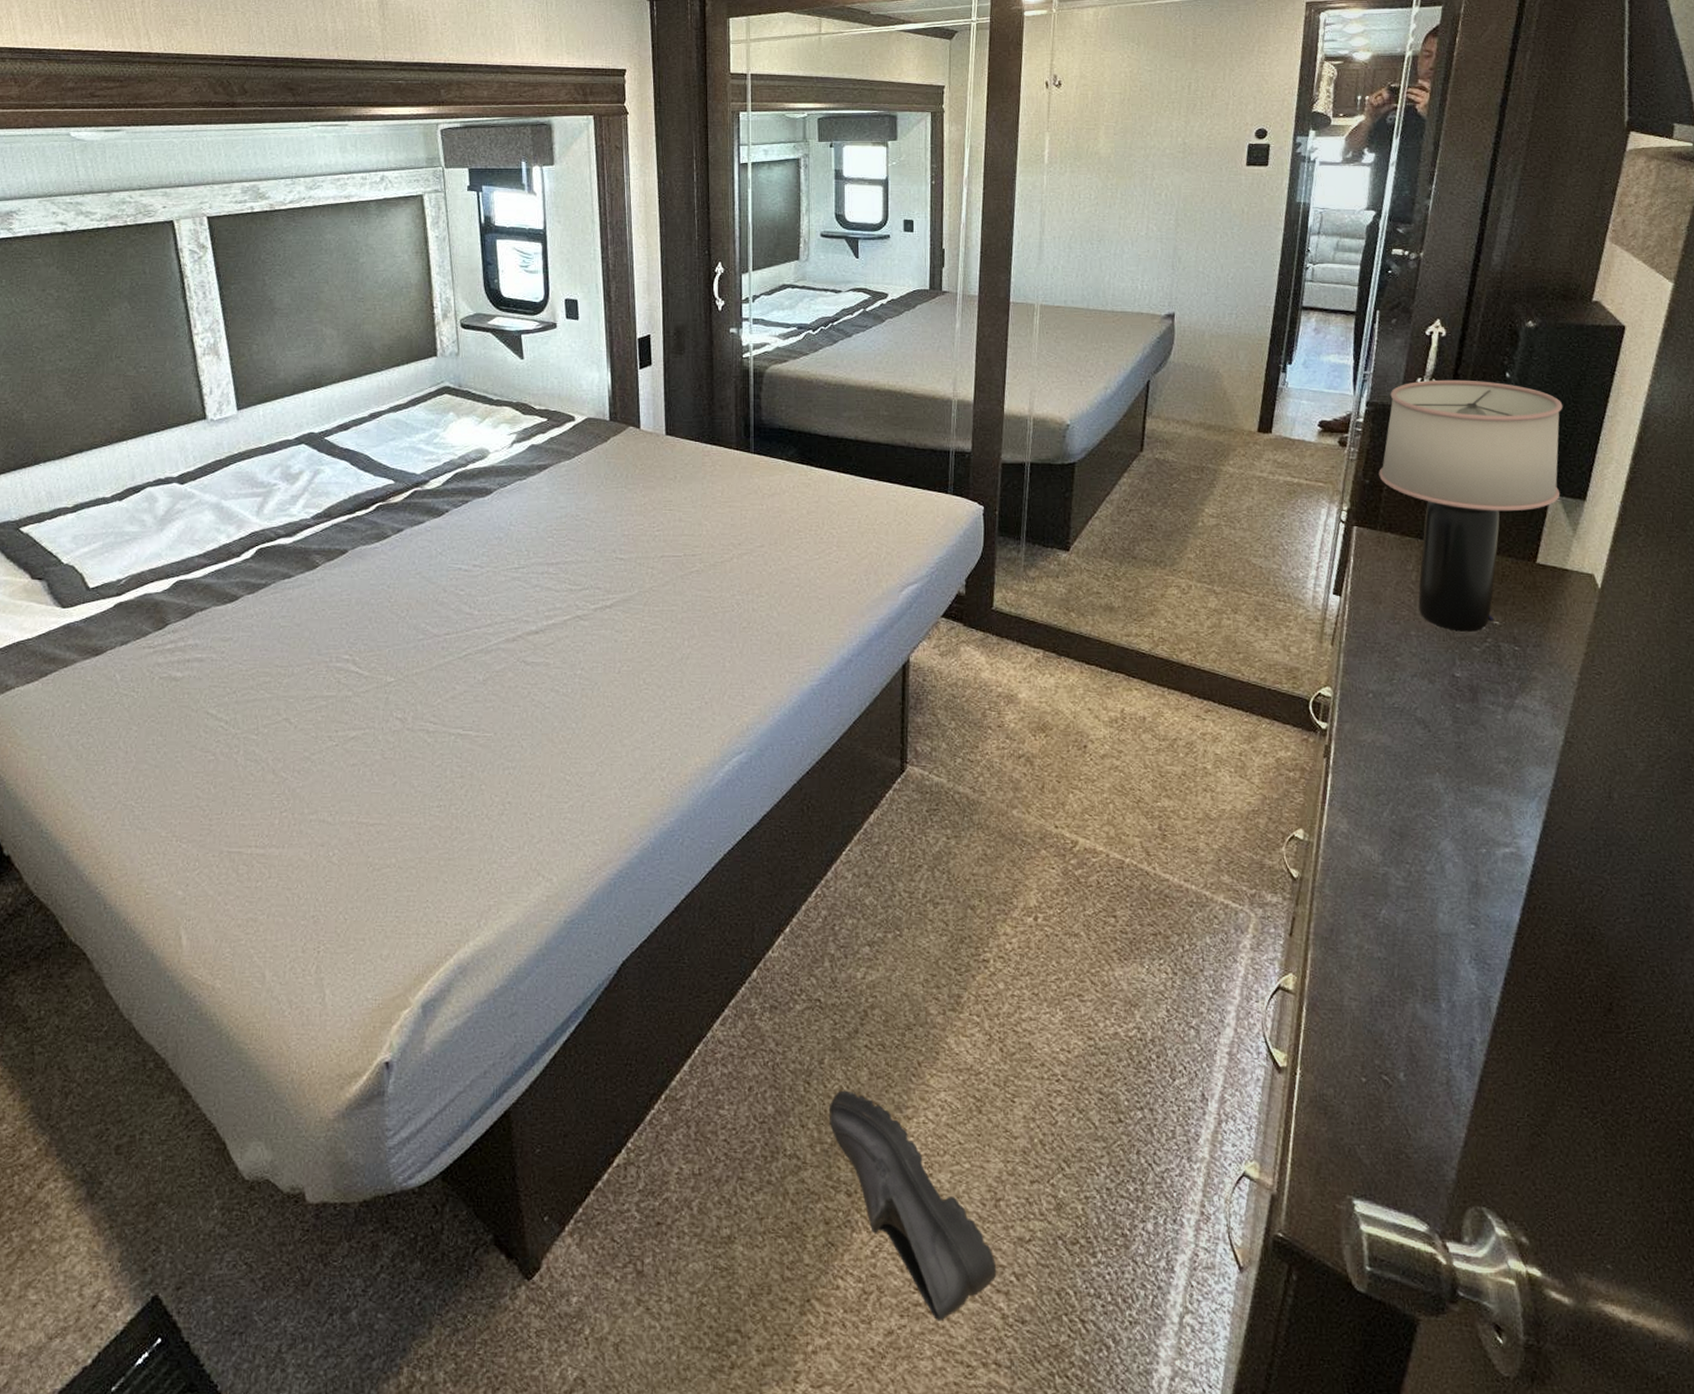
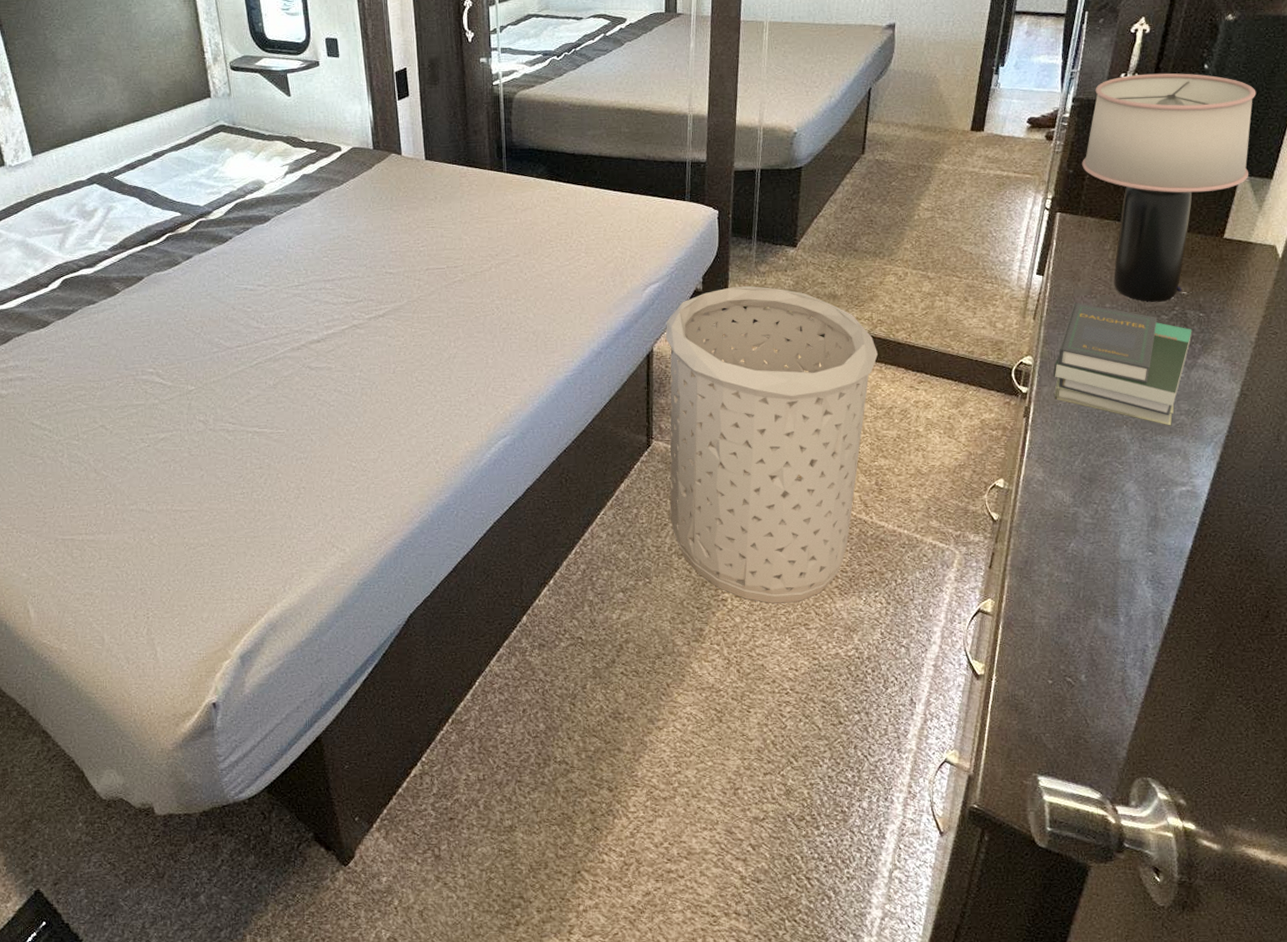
shoe: present [828,1090,997,1322] -> none [591,709,736,884]
laundry basket: none [923,591,1160,968] -> present [665,285,878,603]
books: none [1355,628,1508,776] -> present [1053,302,1192,426]

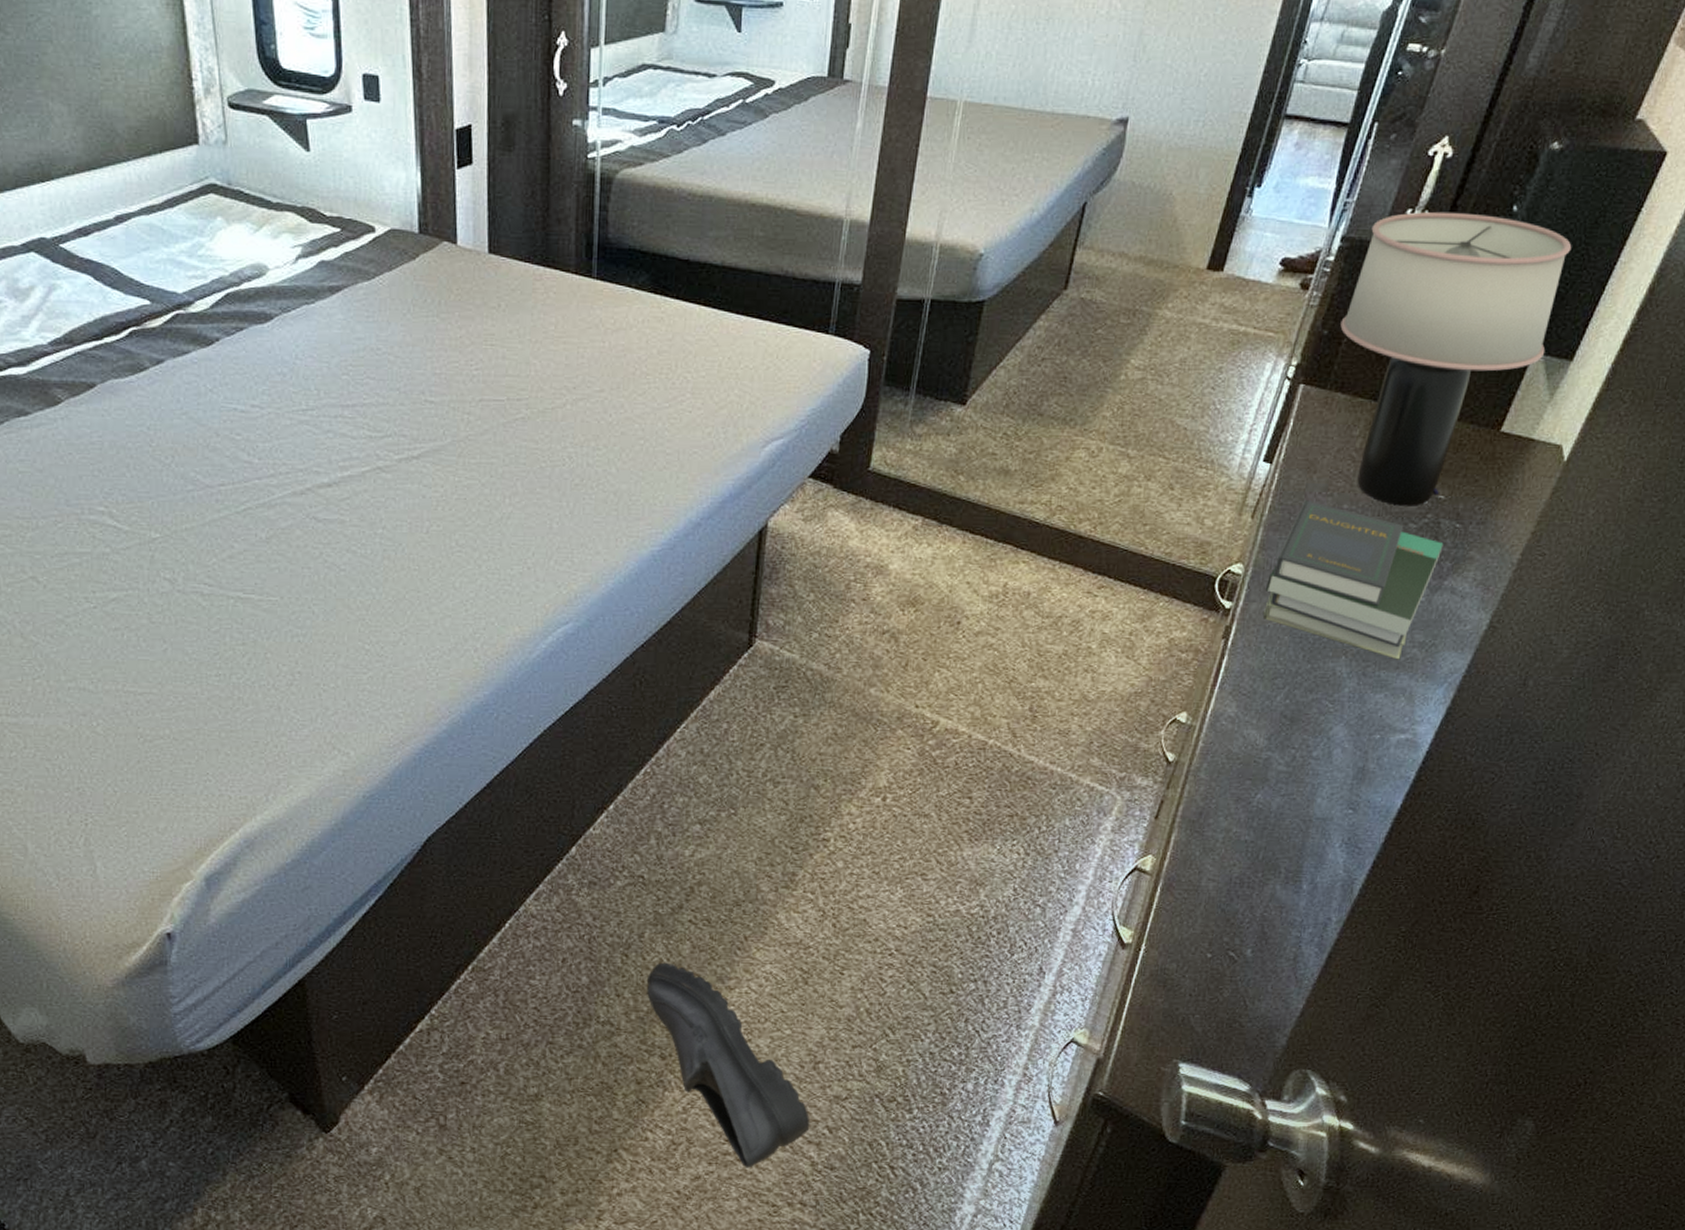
shoe: none [591,709,736,884] -> present [646,962,810,1168]
laundry basket: present [665,285,878,603] -> none [768,450,1052,848]

